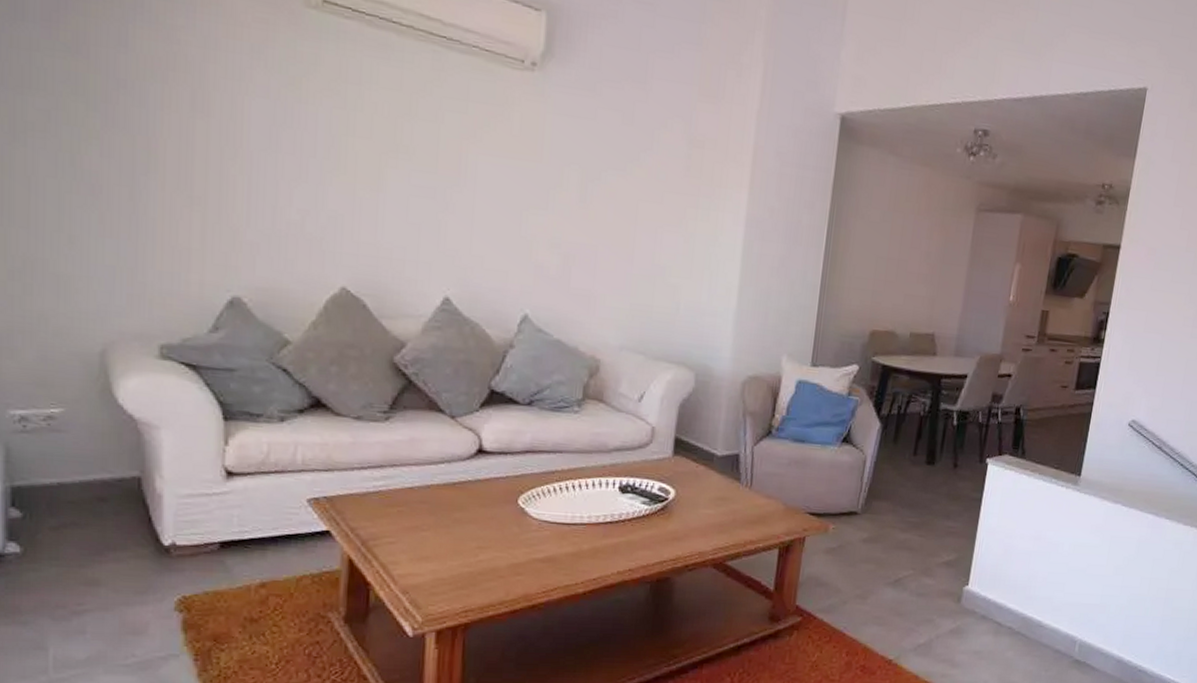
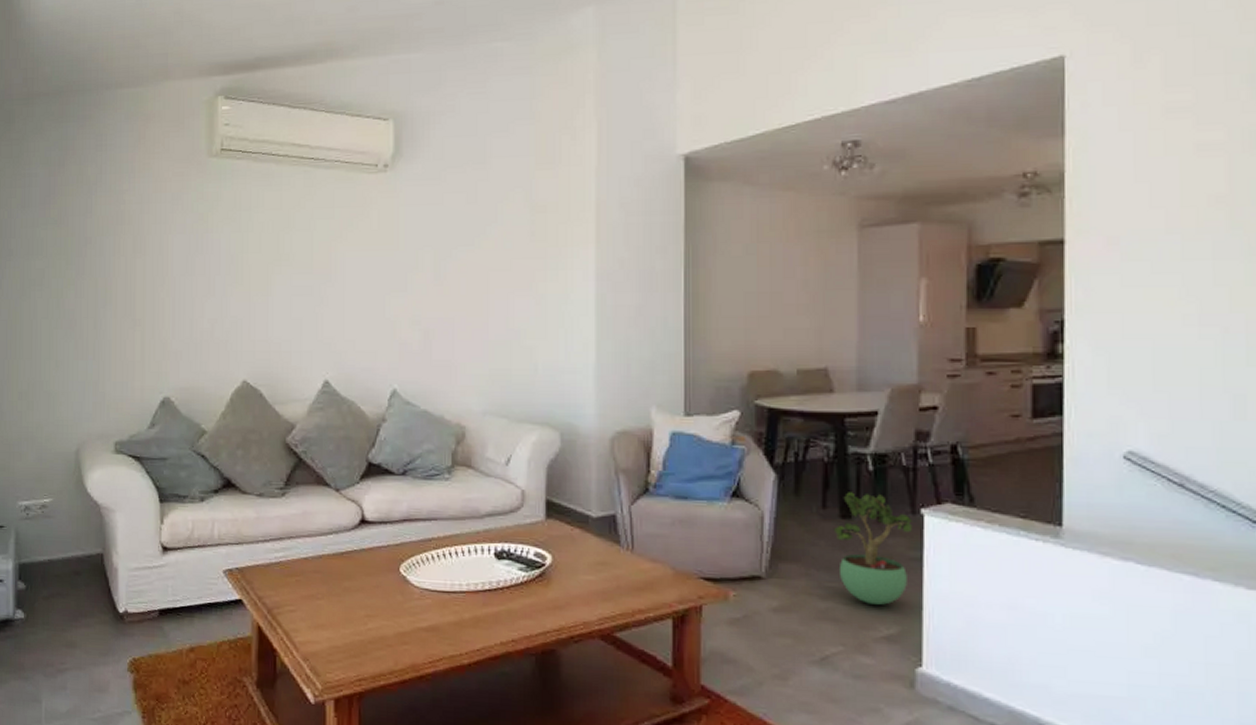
potted plant: none [918,442,980,536] -> present [833,492,913,605]

